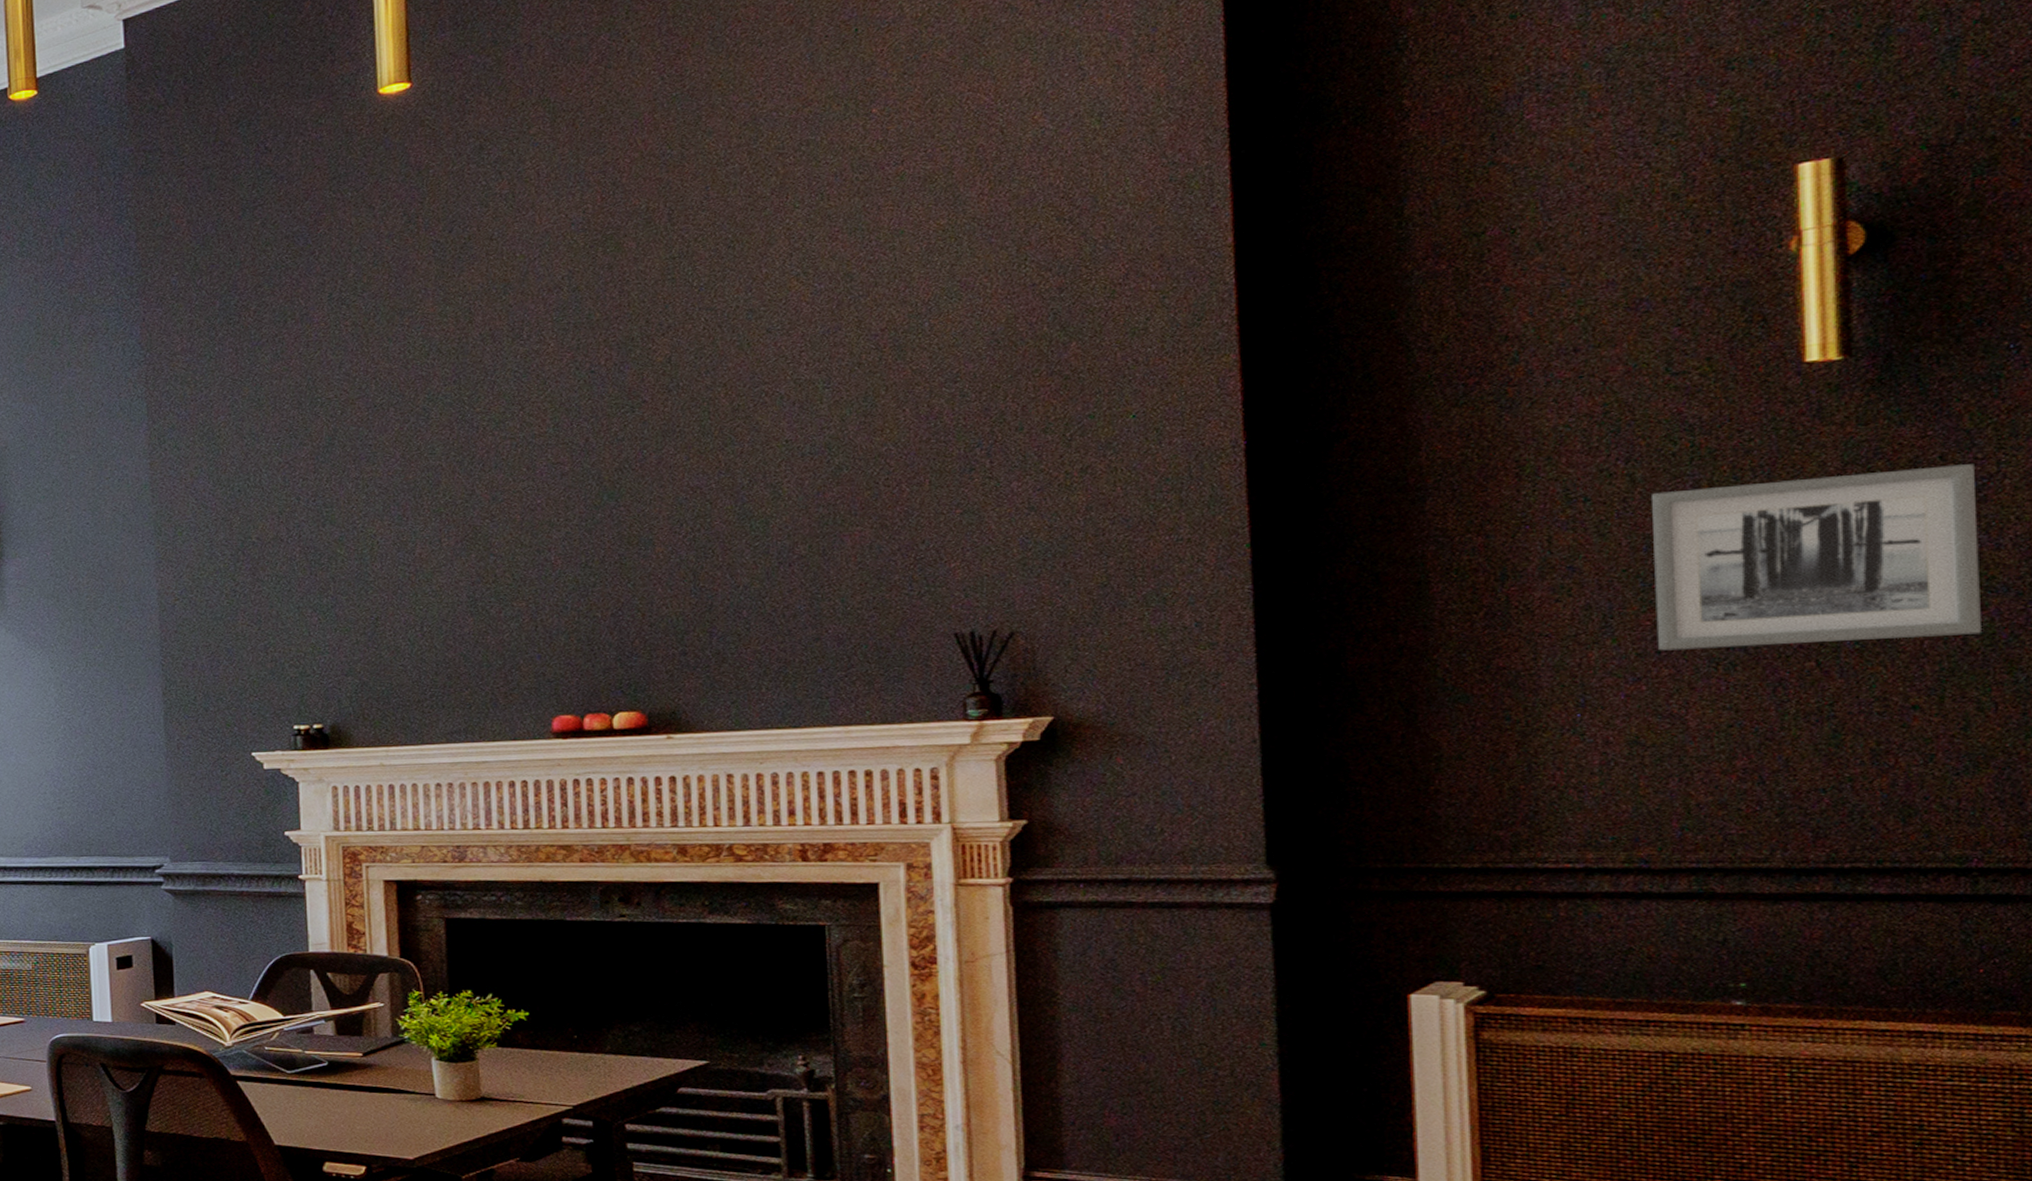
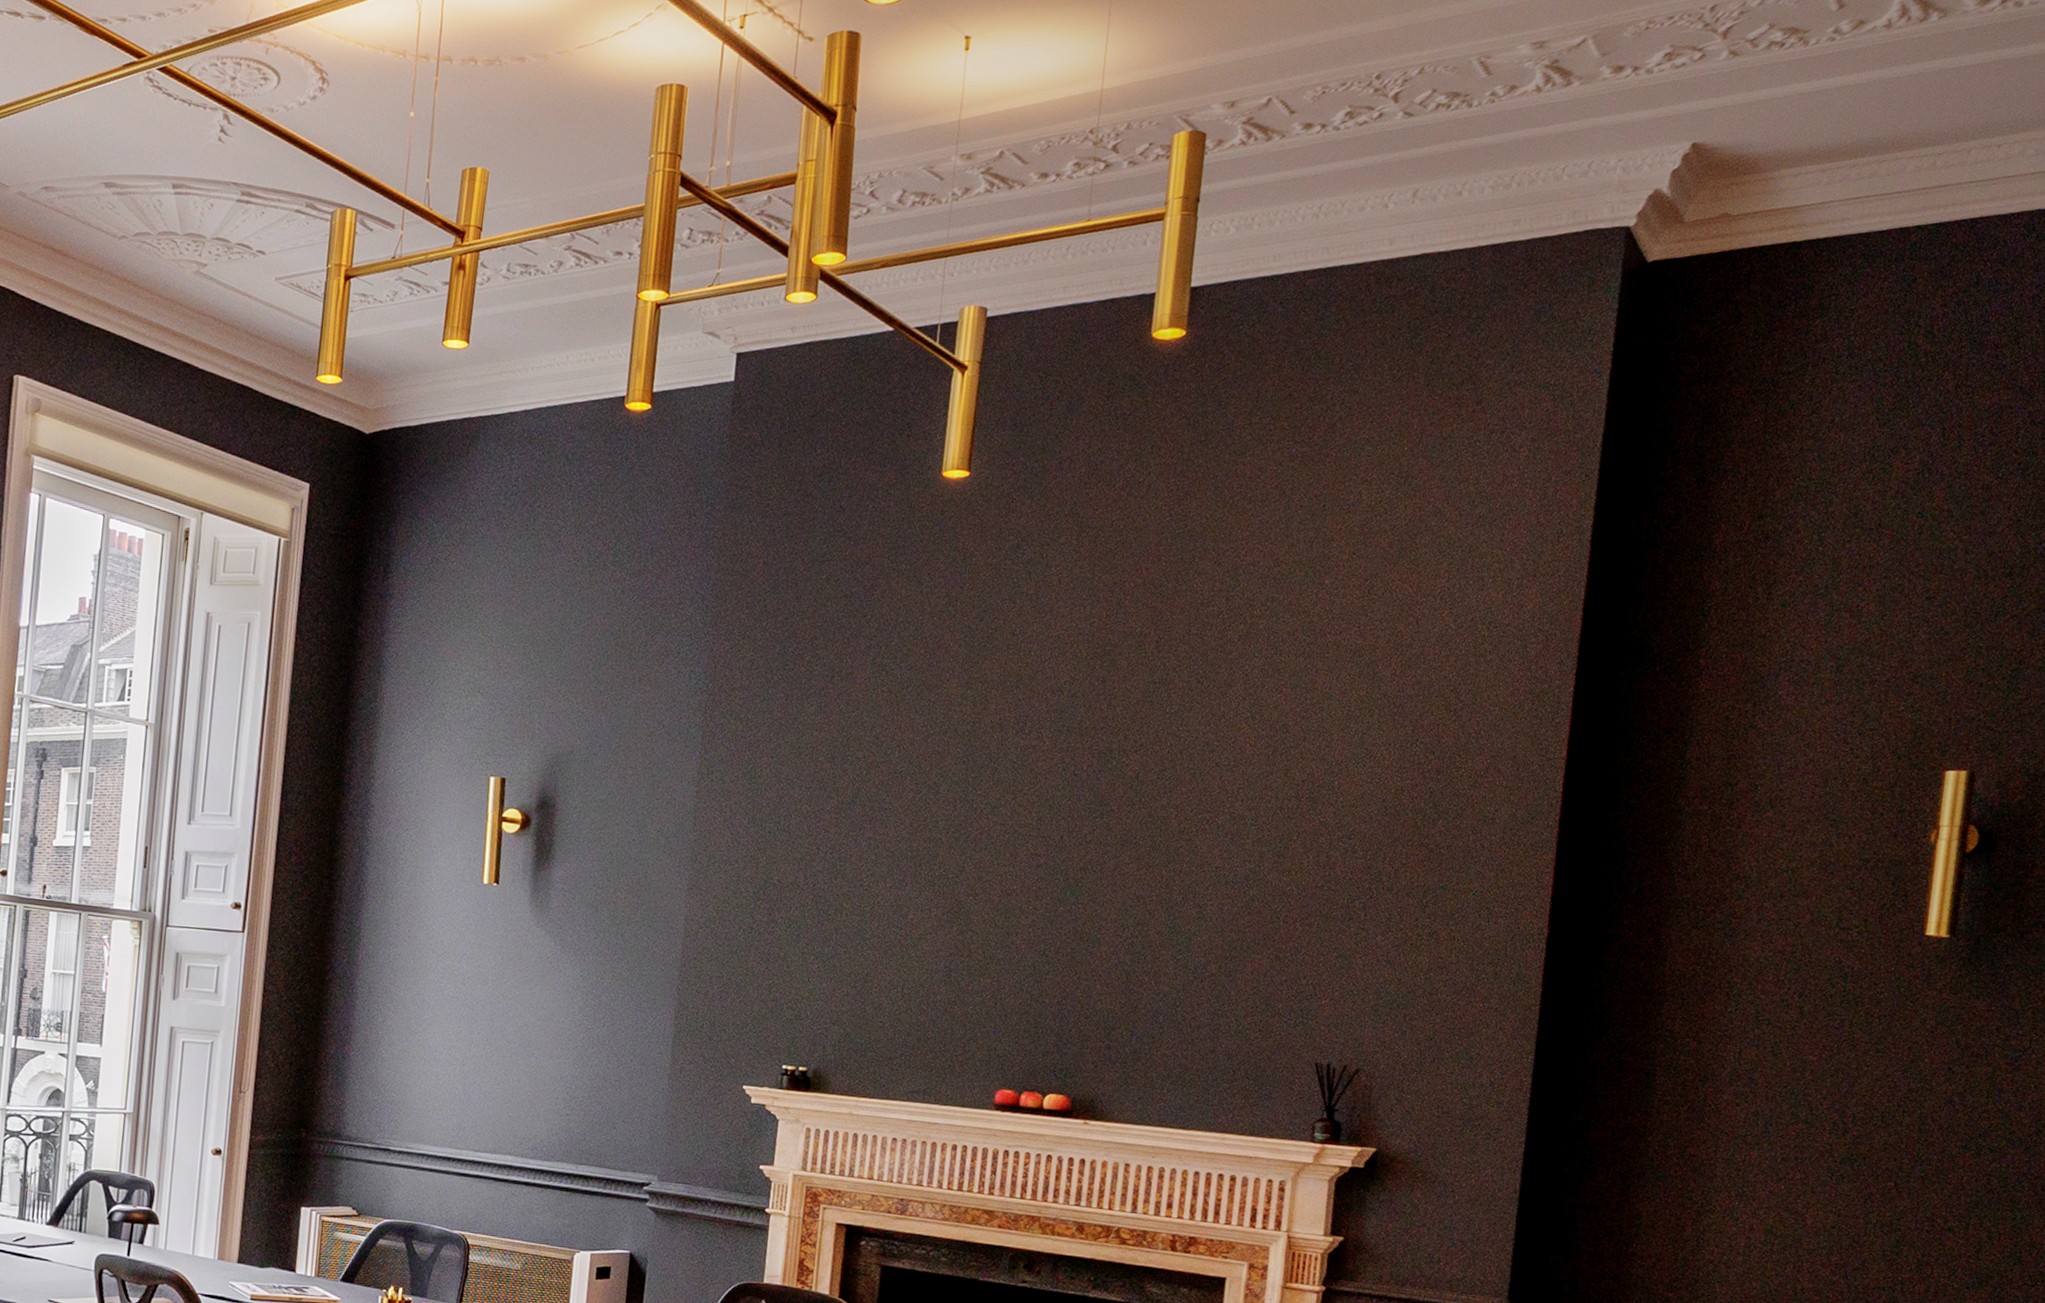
wall art: present [1652,464,1981,651] -> none [1797,1025,2016,1177]

